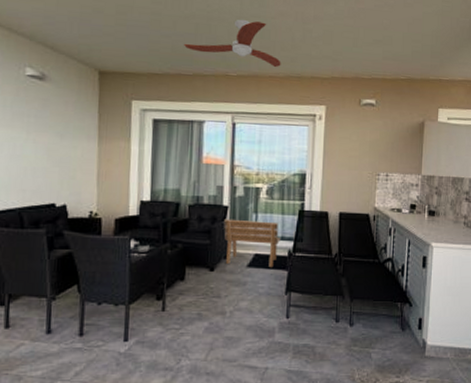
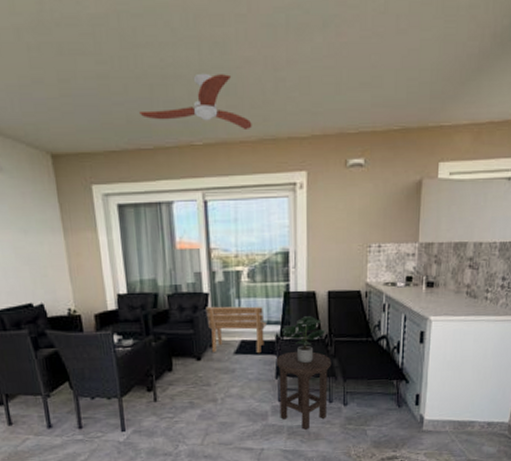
stool: none [286,268,340,349] -> present [276,351,332,430]
potted plant: none [294,235,336,280] -> present [282,316,326,363]

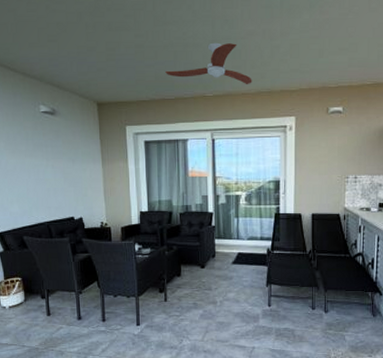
bench: present [206,306,266,353] -> none [210,223,260,264]
stool: present [276,351,332,430] -> none [267,263,314,332]
potted plant: present [282,316,326,363] -> none [272,234,310,273]

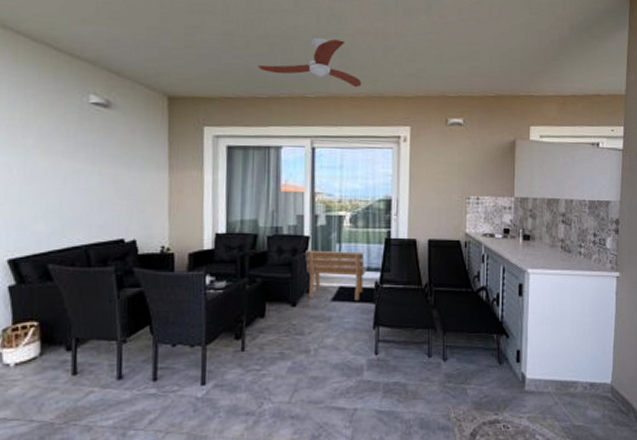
bench: none [210,223,260,264] -> present [305,250,366,300]

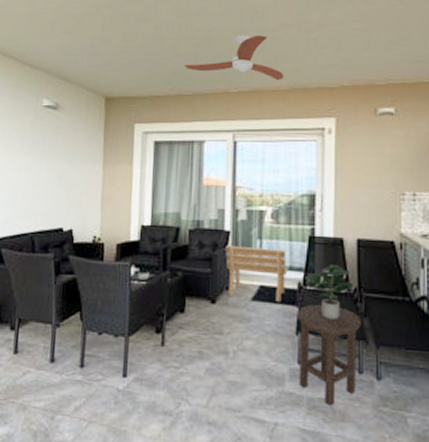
stool: none [374,300,431,387] -> present [297,304,361,405]
potted plant: none [381,264,426,312] -> present [305,265,355,319]

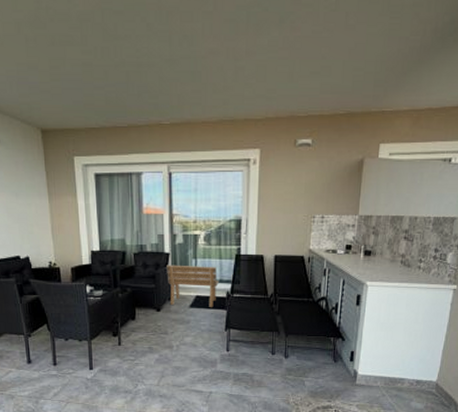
ceiling fan: present [185,34,284,81] -> none [117,62,214,112]
stool: present [297,304,361,405] -> none [226,307,275,377]
potted plant: present [305,265,355,319] -> none [232,277,272,318]

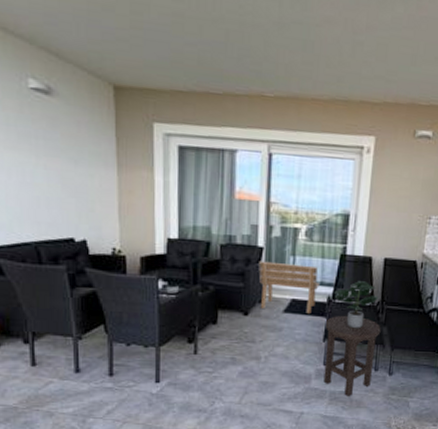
stool: none [226,307,275,377] -> present [323,315,381,396]
potted plant: none [232,277,272,318] -> present [334,281,379,328]

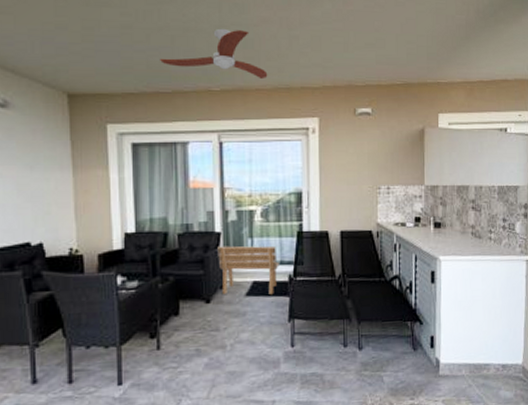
ceiling fan: none [212,25,326,89] -> present [160,28,268,80]
stool: present [323,315,381,396] -> none [288,292,345,378]
potted plant: present [334,281,379,328] -> none [295,256,339,304]

